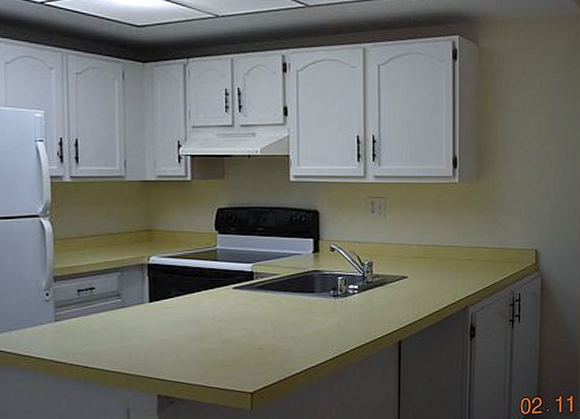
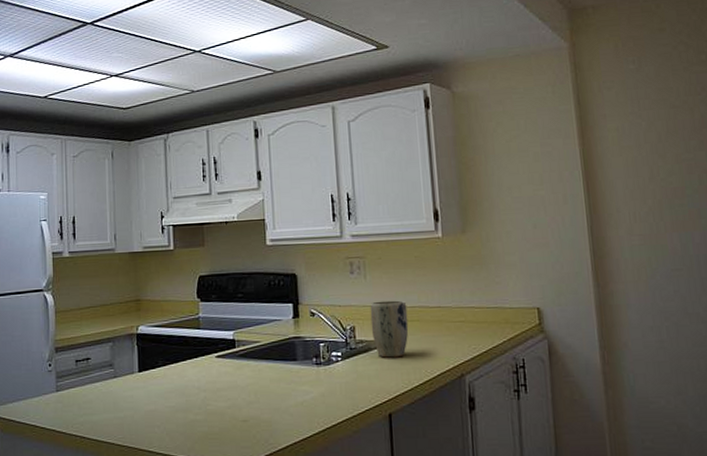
plant pot: none [388,239,422,291] -> present [370,300,409,358]

